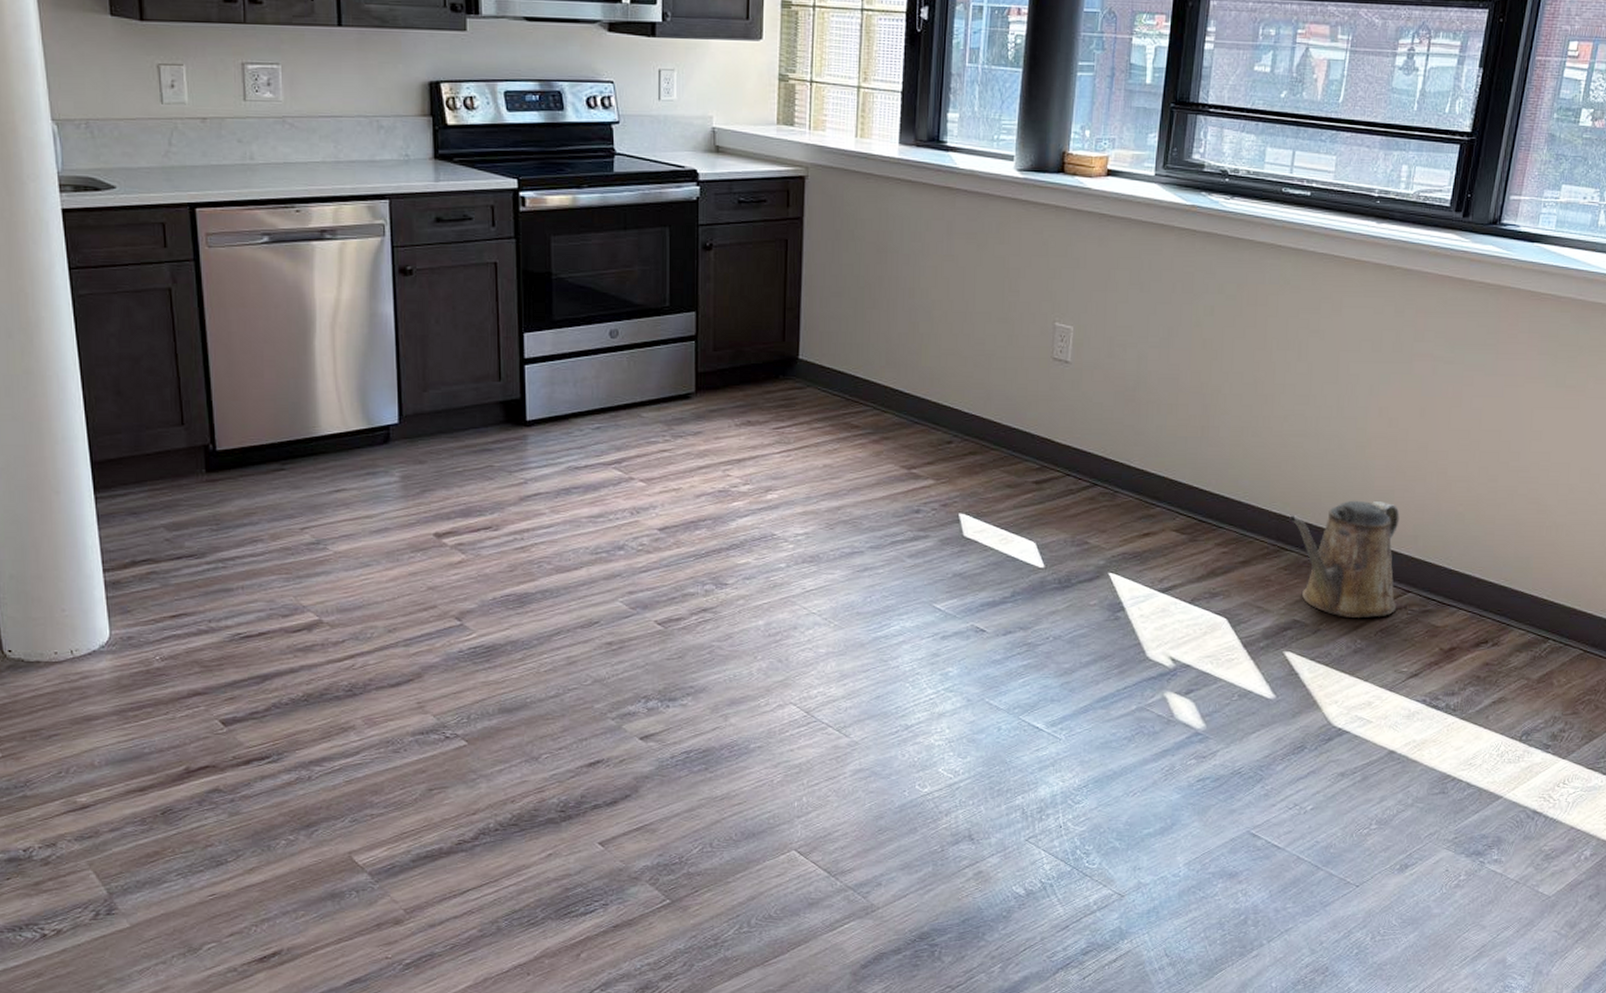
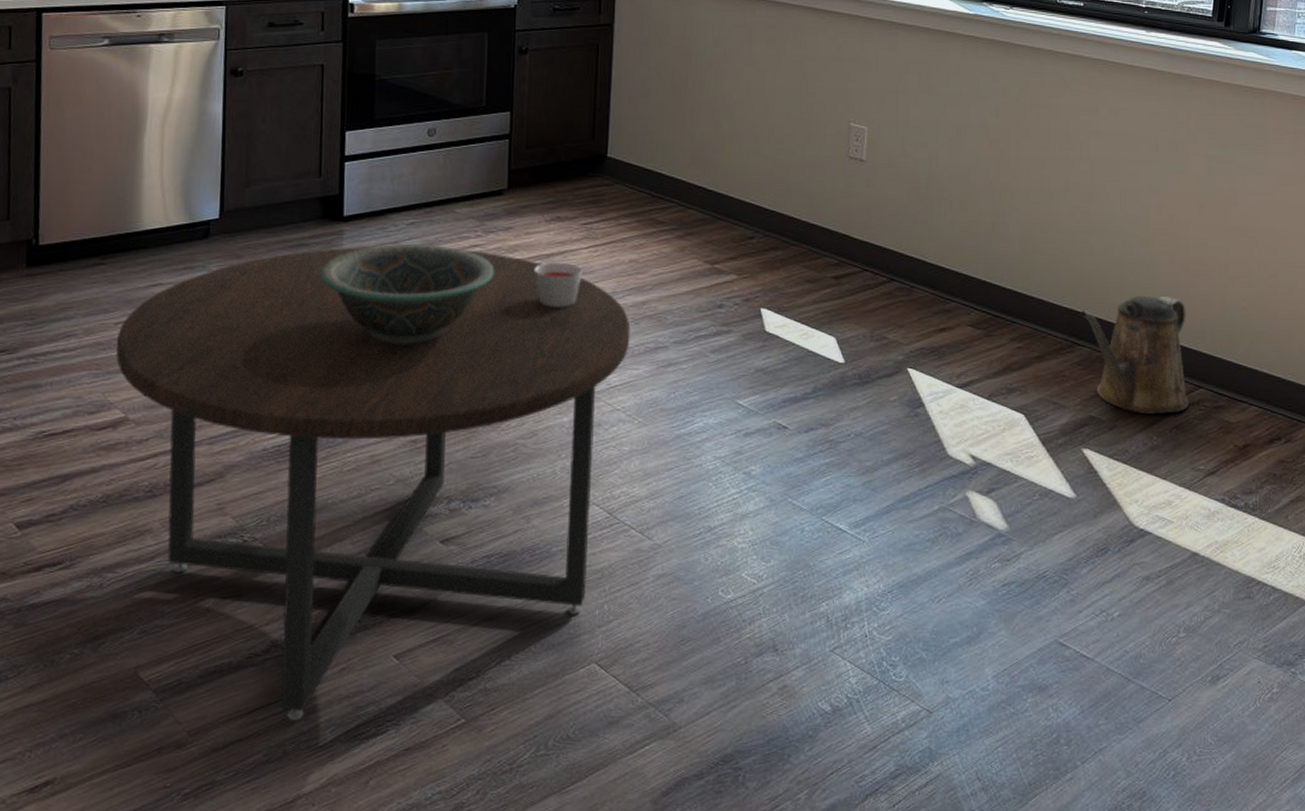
coffee table: none [305,452,825,901] -> present [116,247,631,721]
decorative bowl: none [506,449,684,550] -> present [320,244,494,345]
candle: none [726,467,775,512] -> present [535,262,583,307]

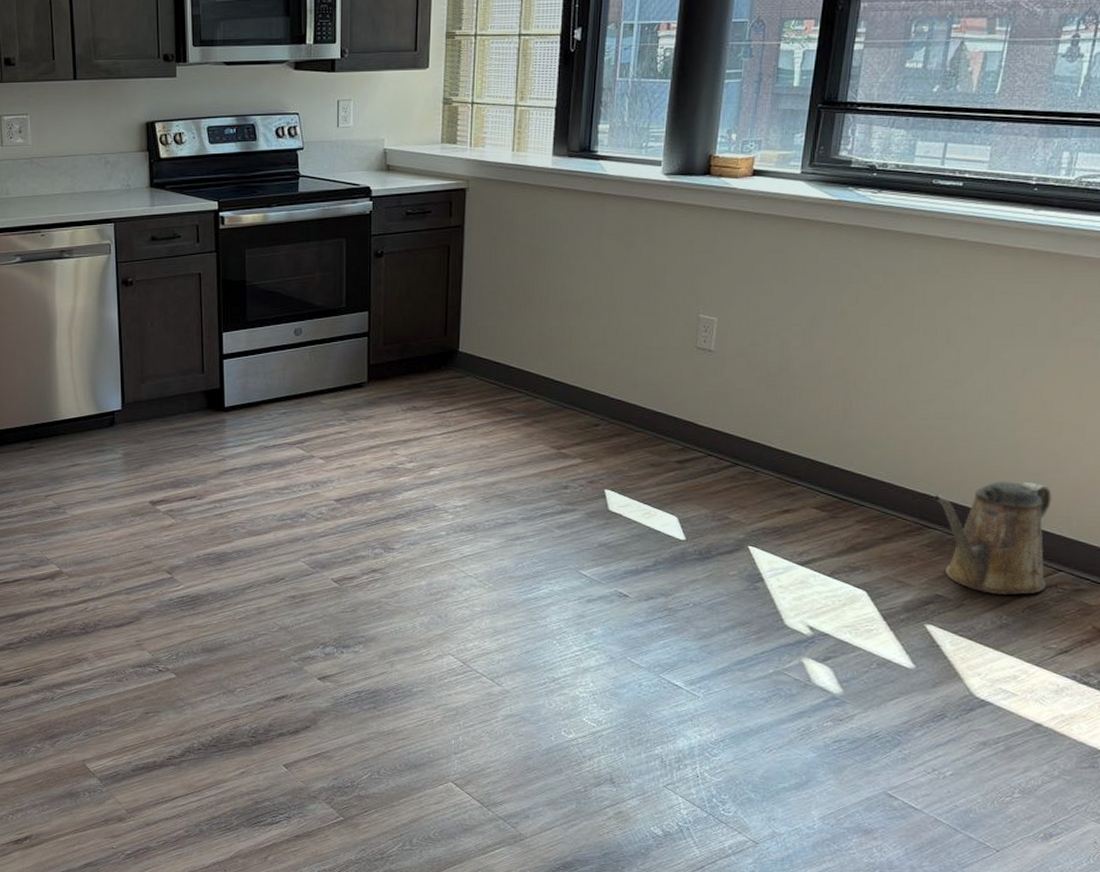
coffee table: present [116,247,631,721] -> none [48,433,482,808]
decorative bowl: present [320,244,494,345] -> none [208,431,357,517]
candle: present [535,262,583,307] -> none [394,447,437,487]

